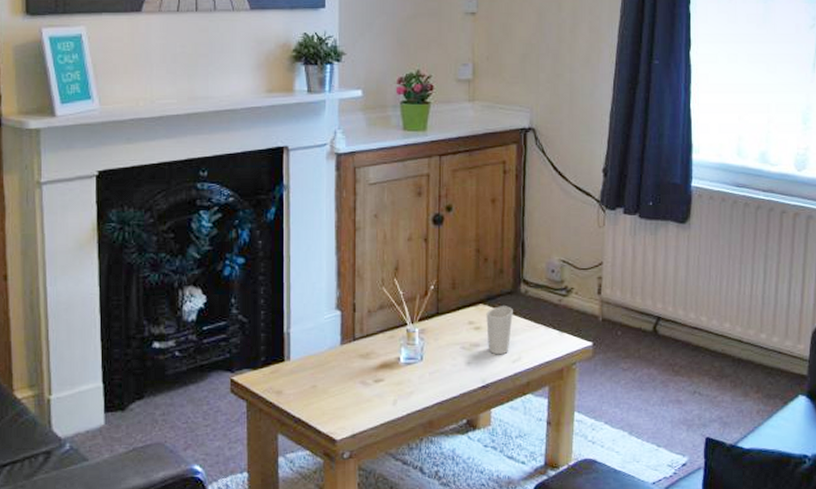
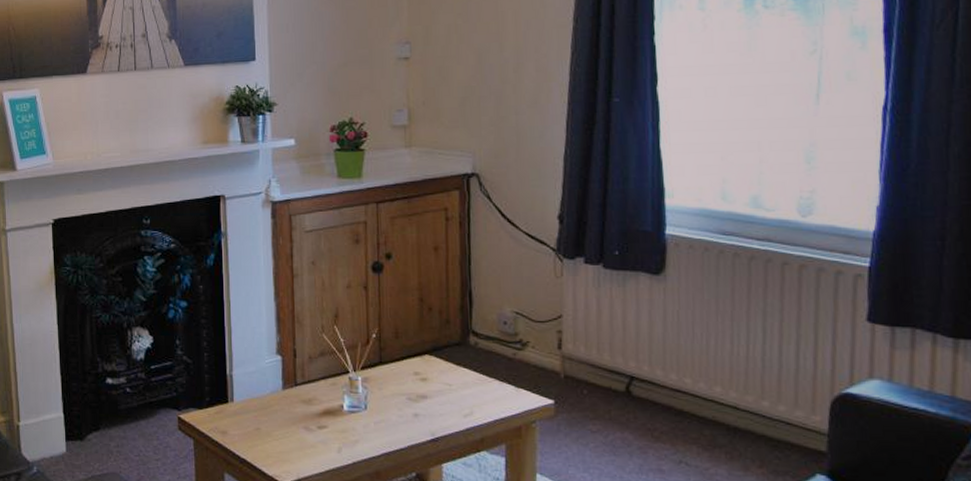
cup: present [486,306,513,355] -> none [433,357,463,408]

